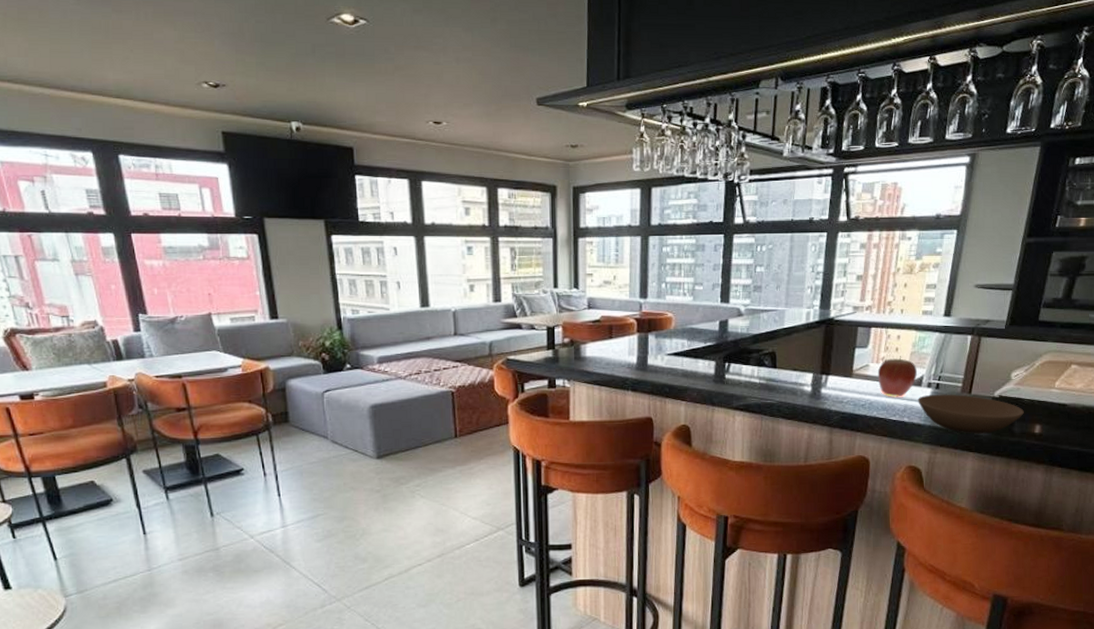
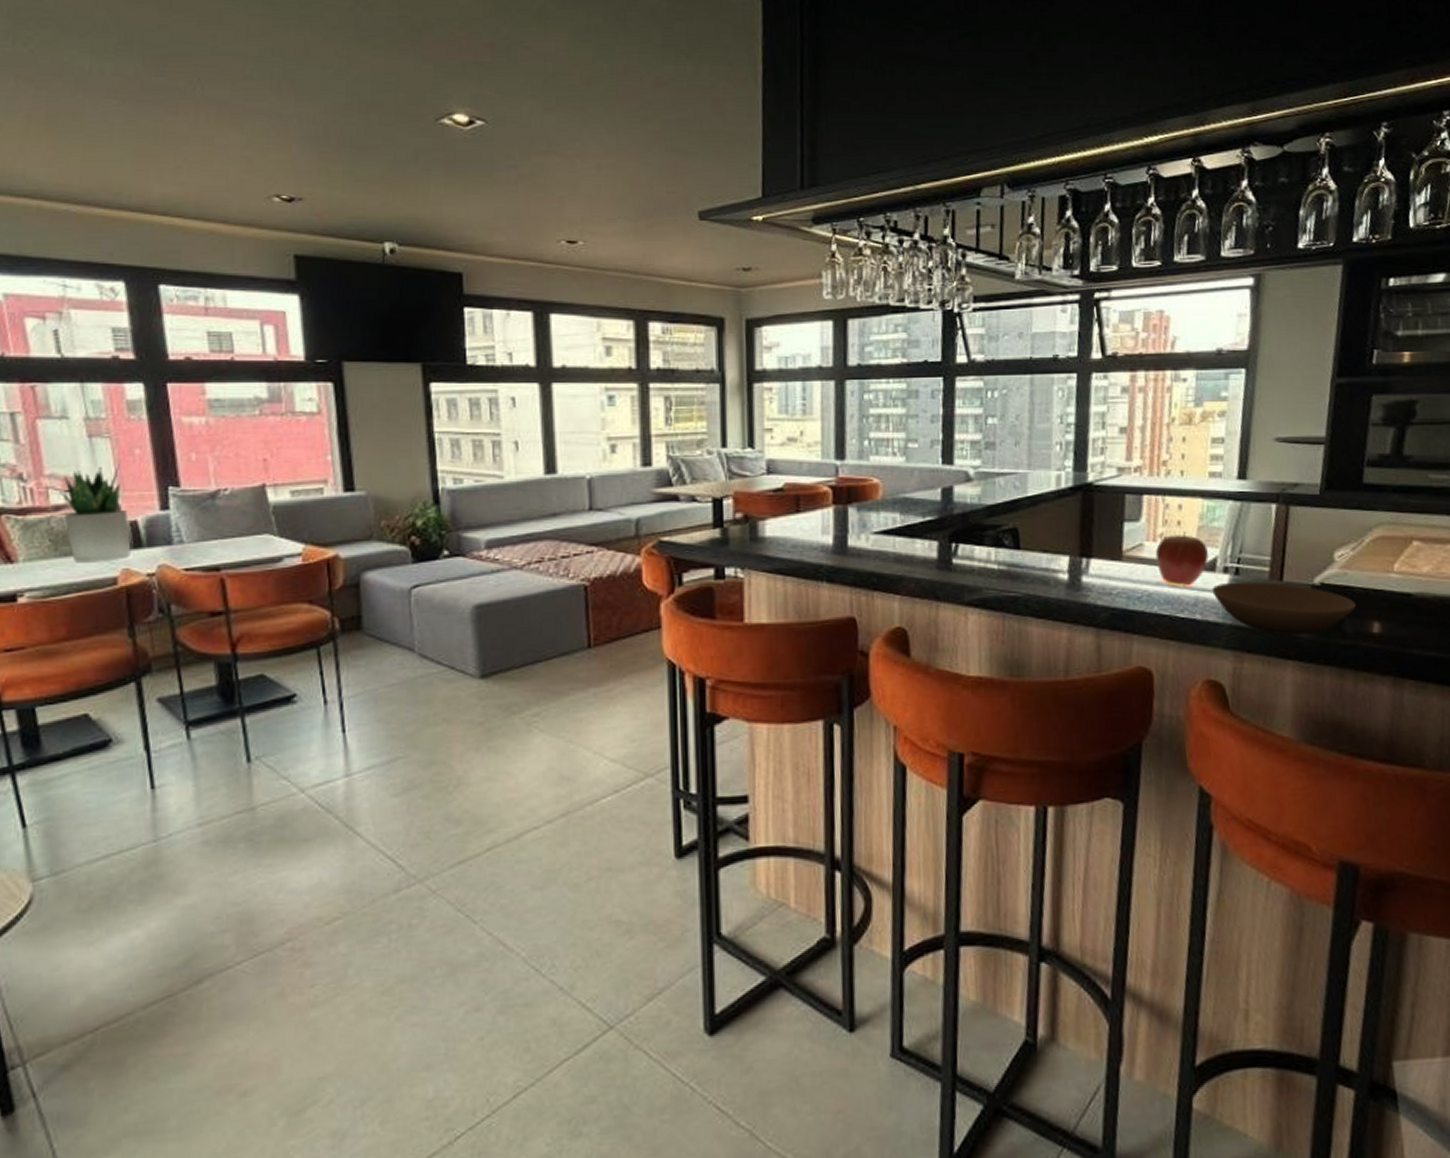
planter: none [58,297,115,371] -> present [59,465,132,563]

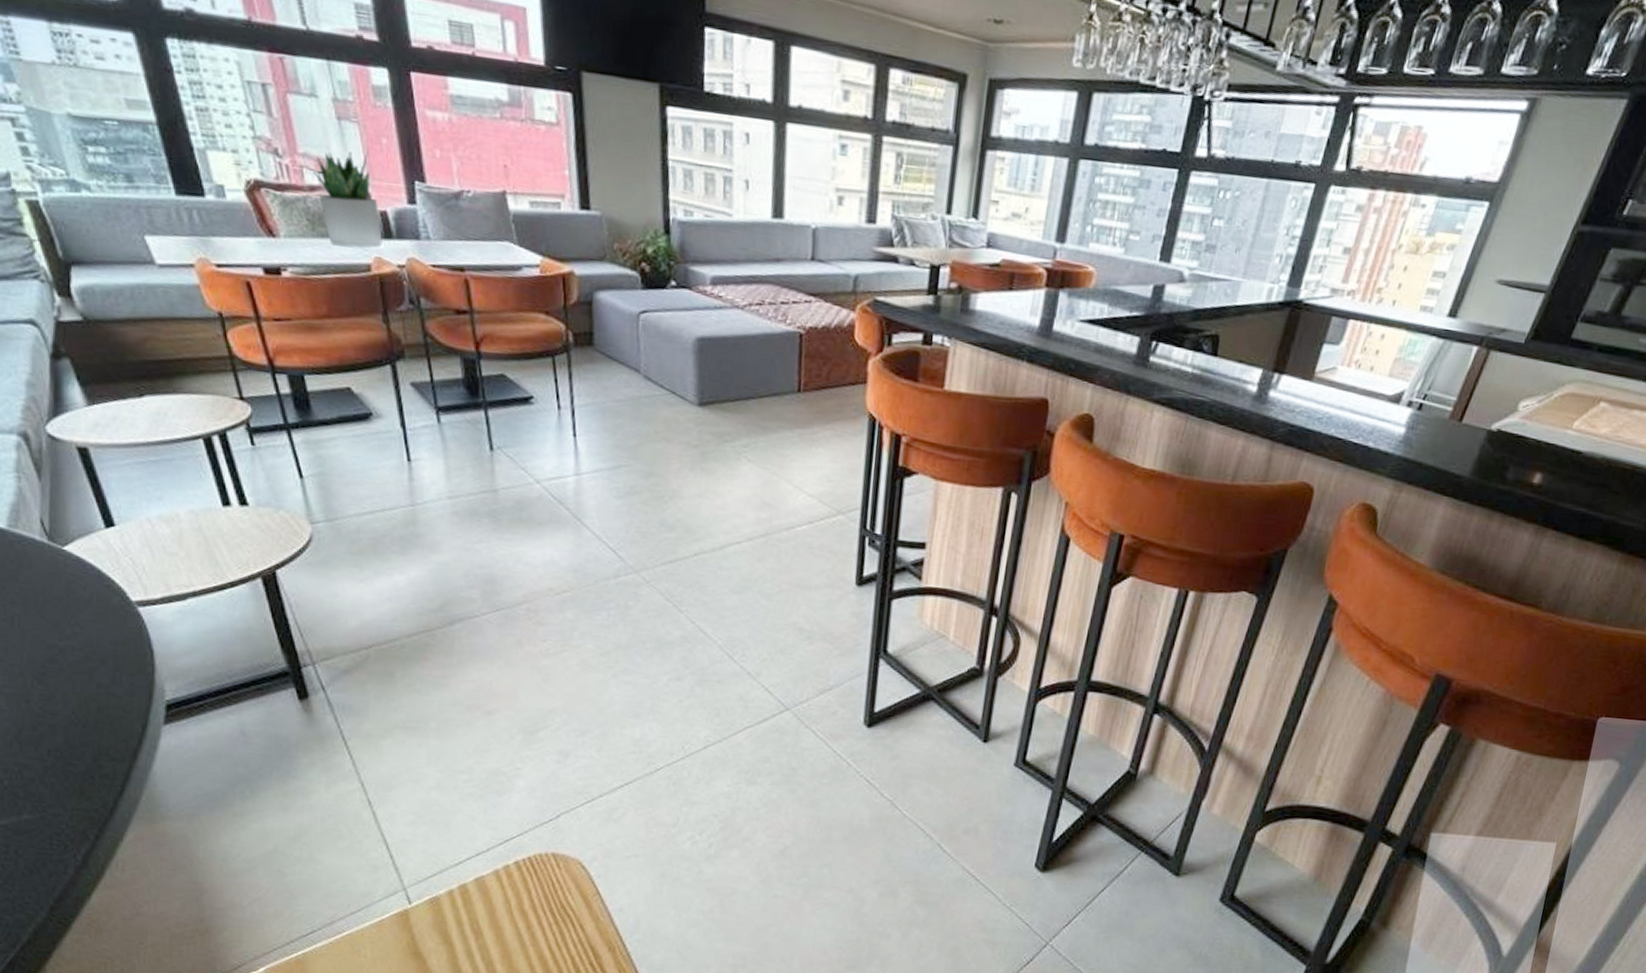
fruit: present [1155,532,1209,586] -> none [1344,361,1398,414]
bowl: present [1212,581,1356,636] -> none [1390,416,1525,476]

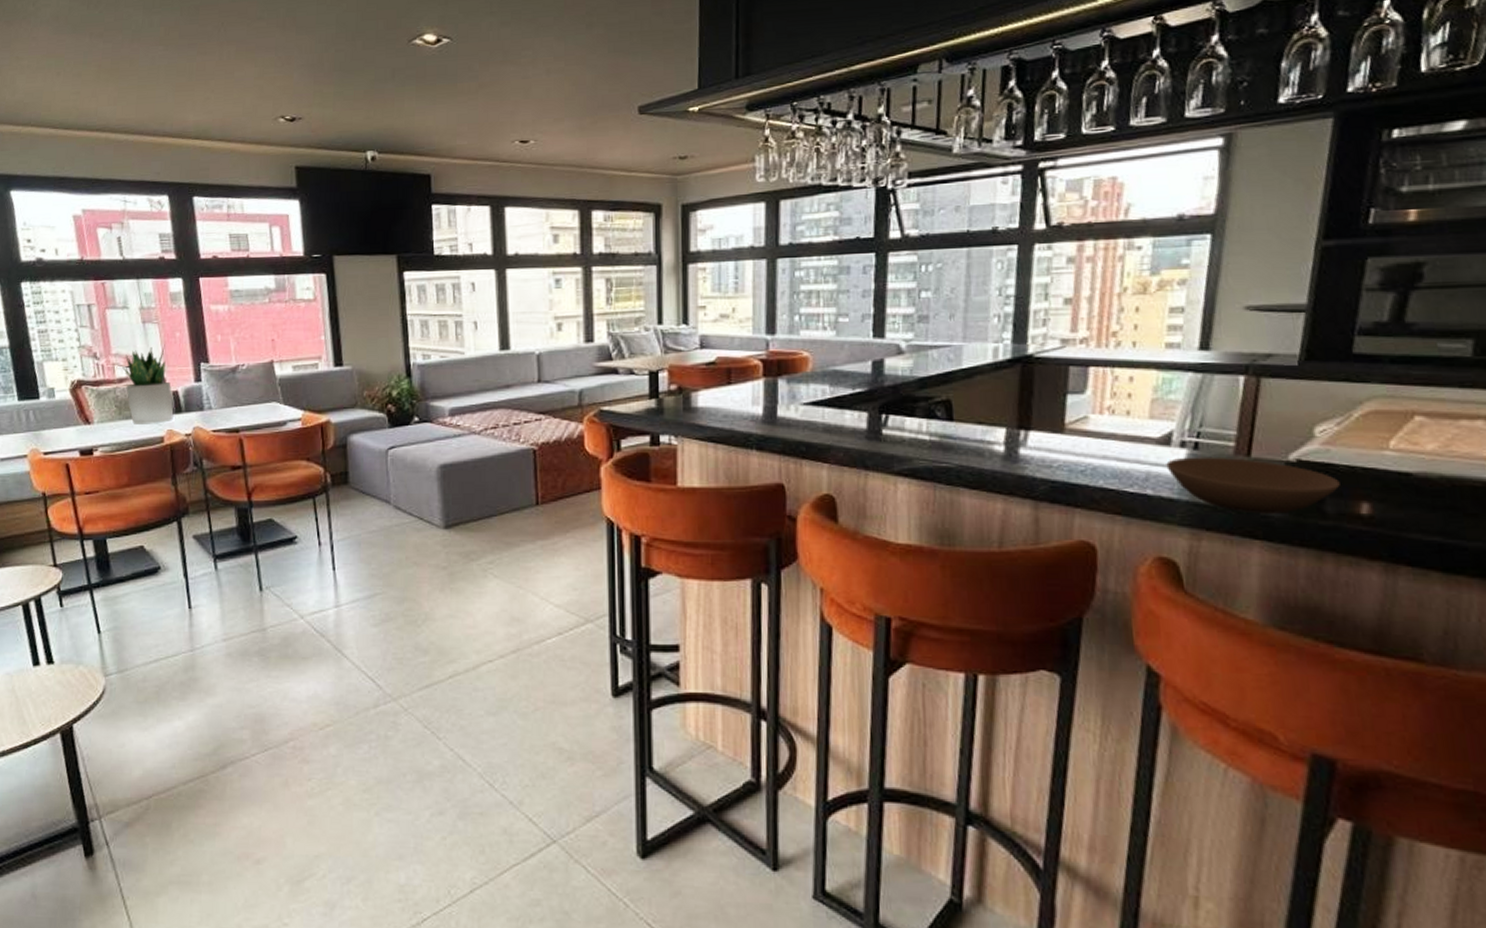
bowl: none [1390,416,1525,476] -> present [1166,456,1340,514]

